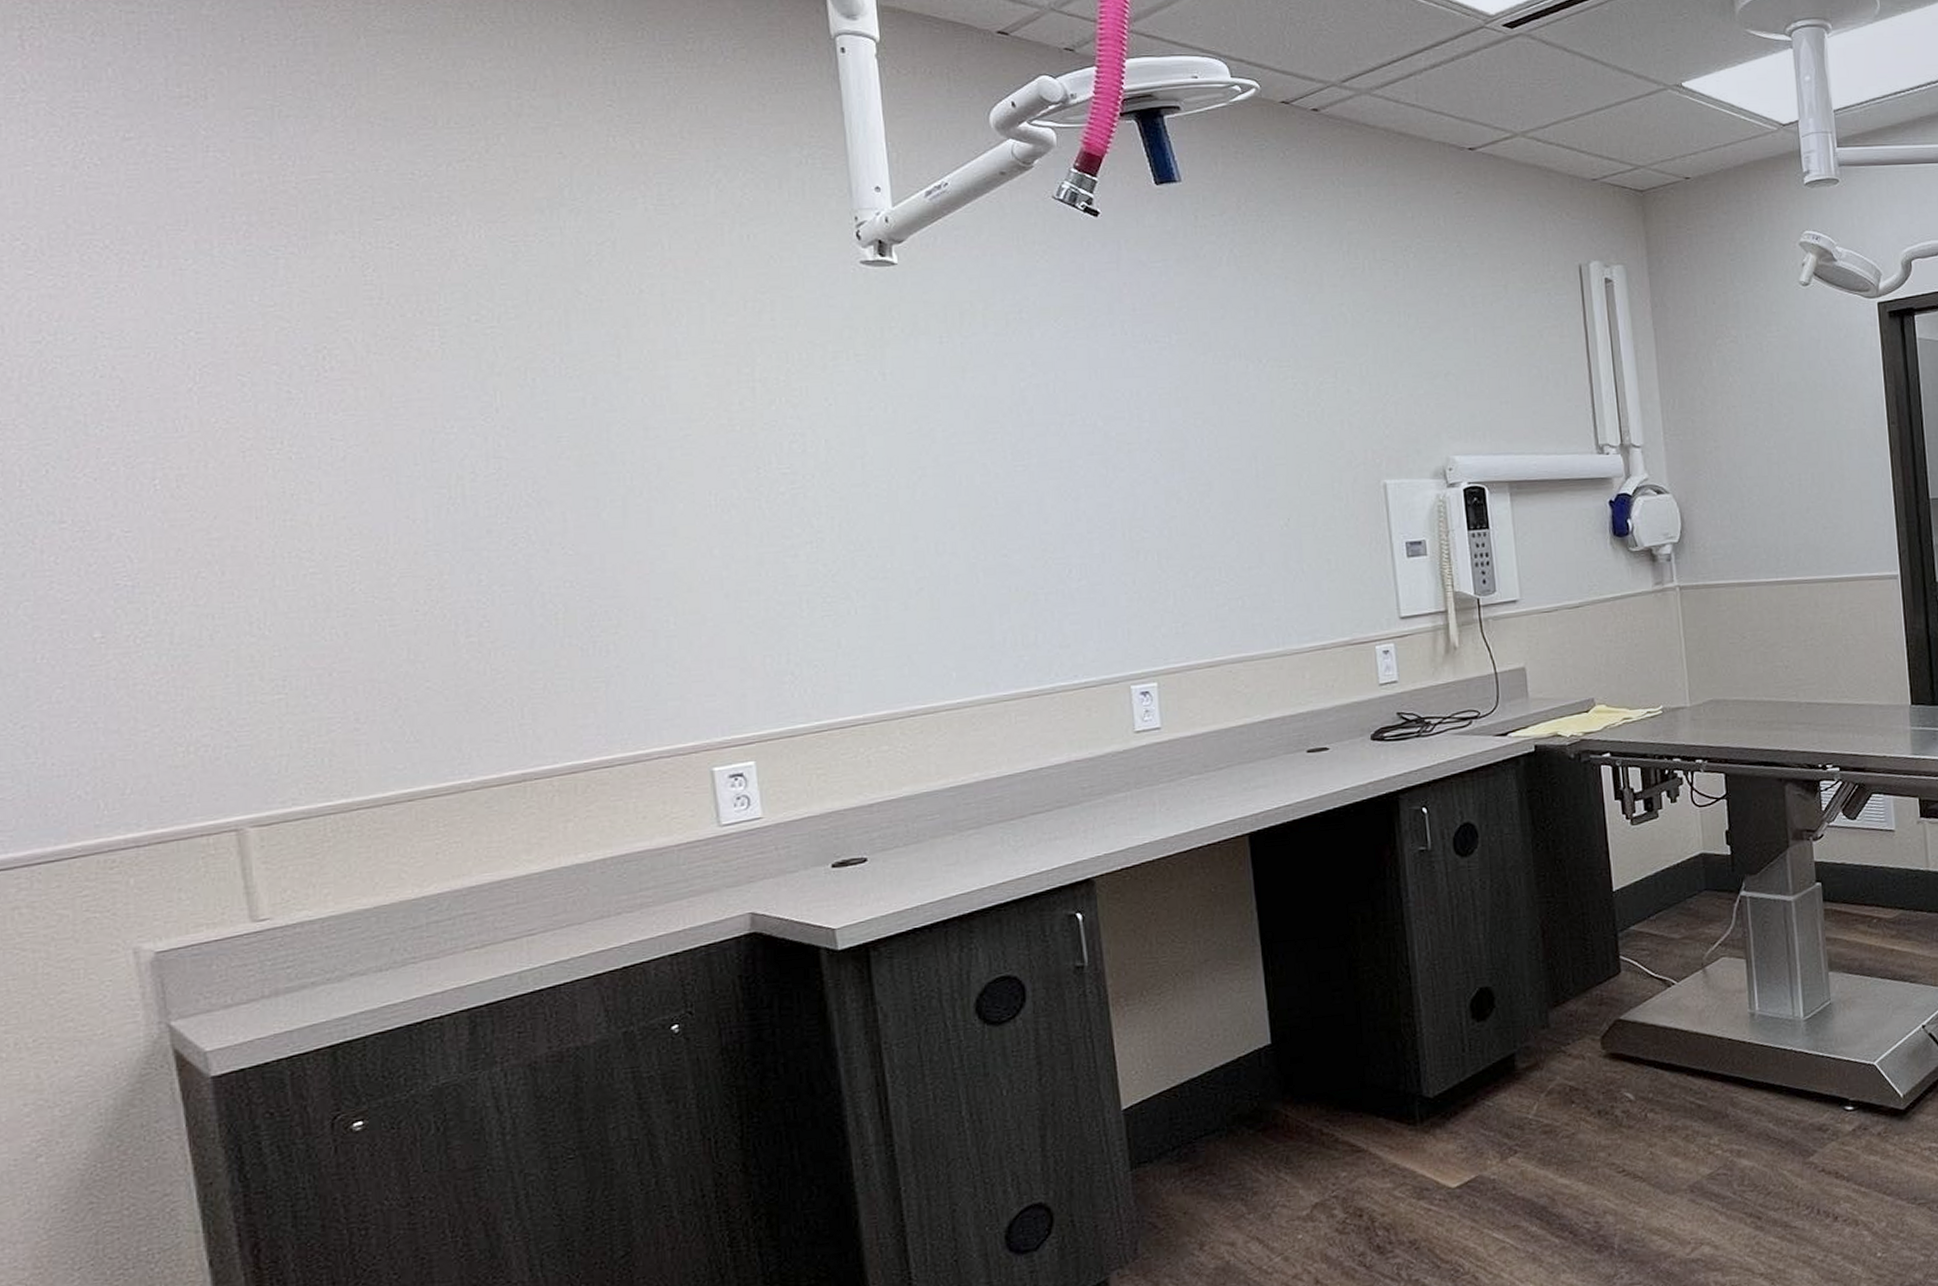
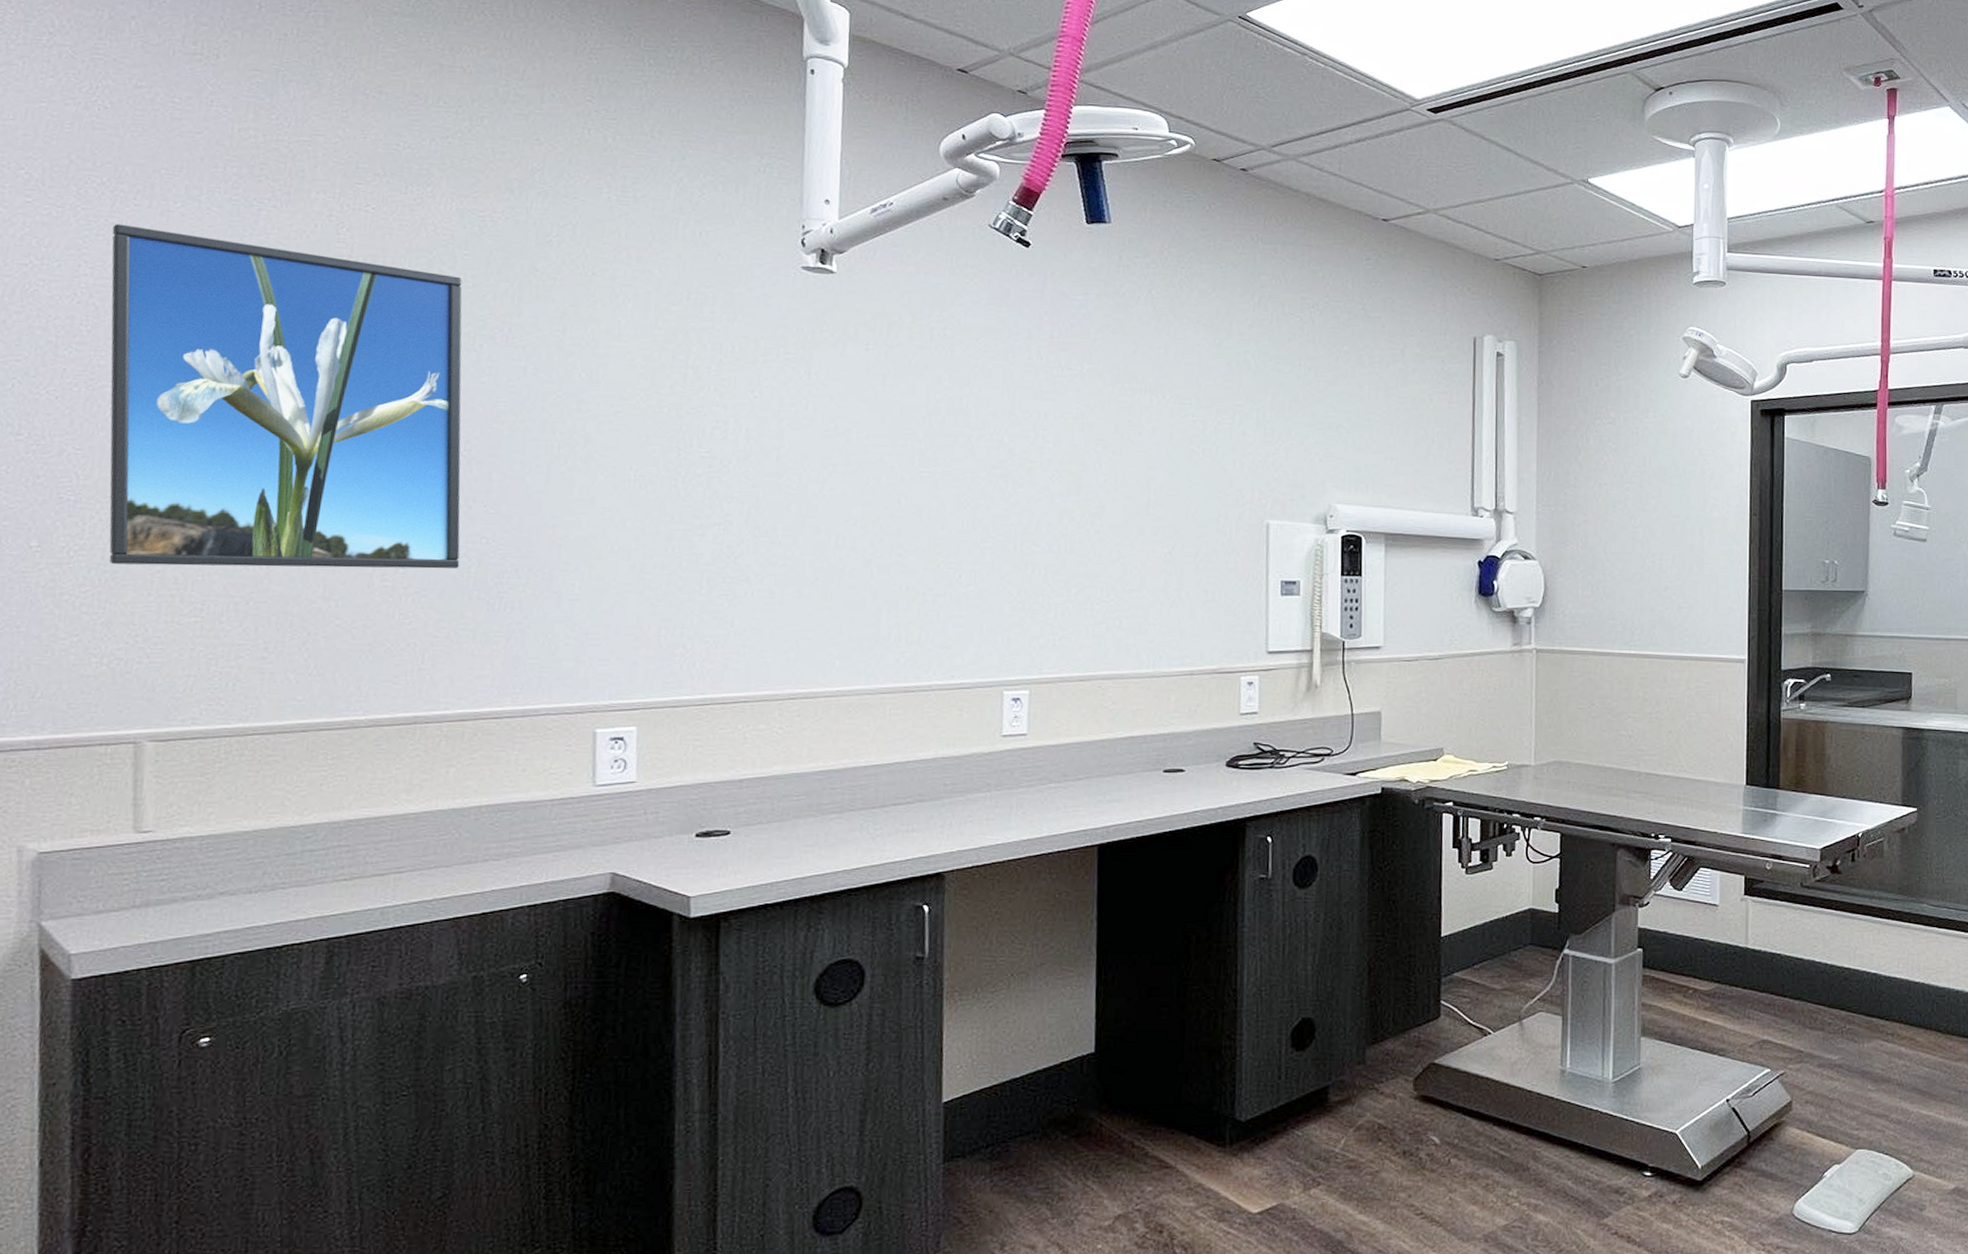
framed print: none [124,288,546,648] -> present [109,224,462,569]

